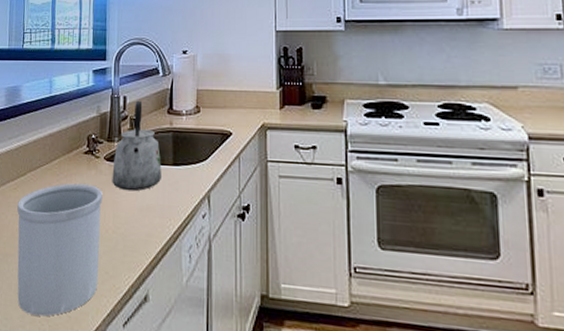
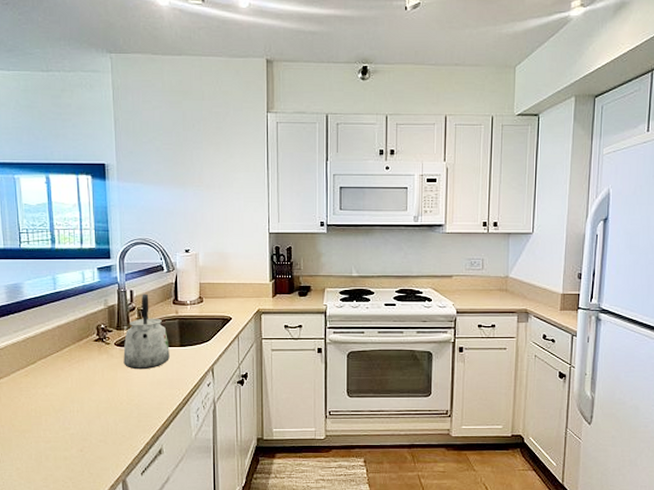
utensil holder: present [17,183,103,317] -> none [30,367,116,476]

